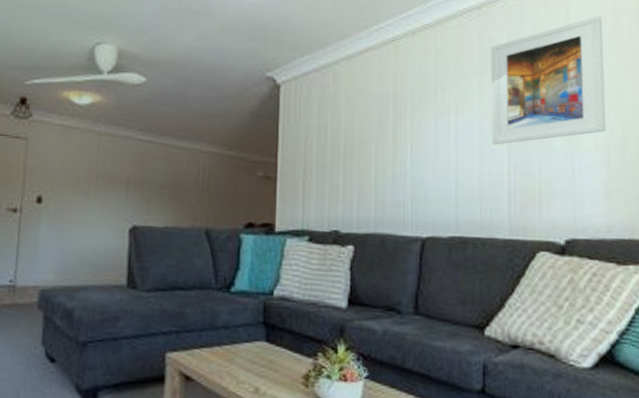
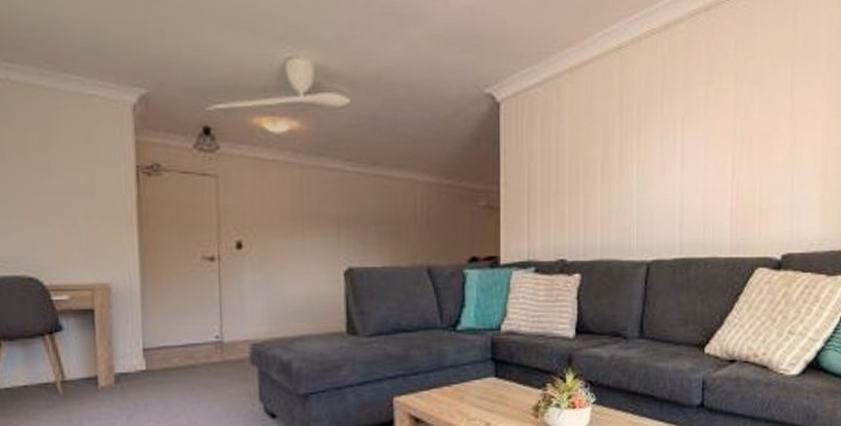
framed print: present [491,16,606,145] -> none [717,17,829,162]

